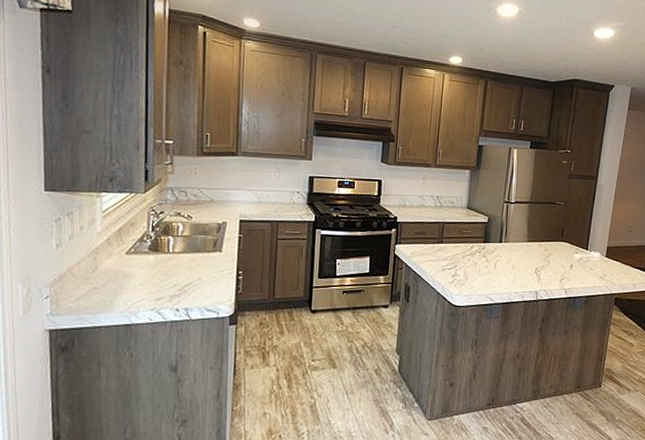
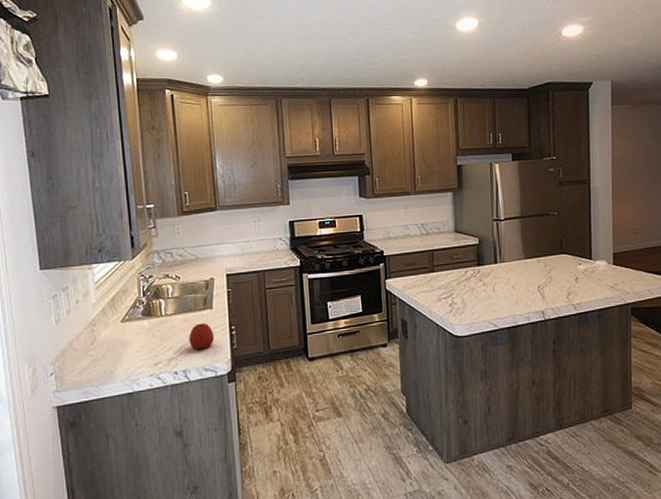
apple: none [194,264,221,290] -> present [189,323,215,349]

